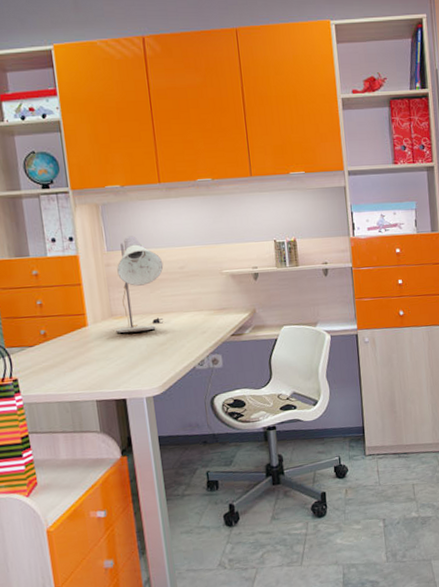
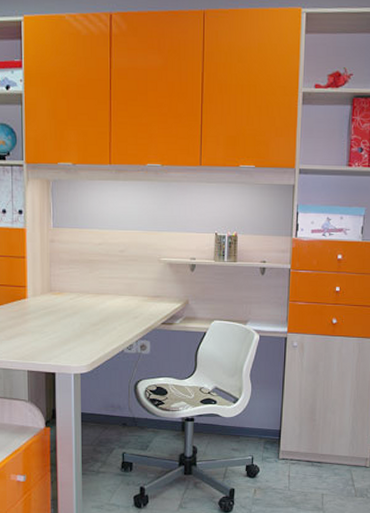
desk lamp: present [116,236,164,333] -> none [53,214,105,309]

